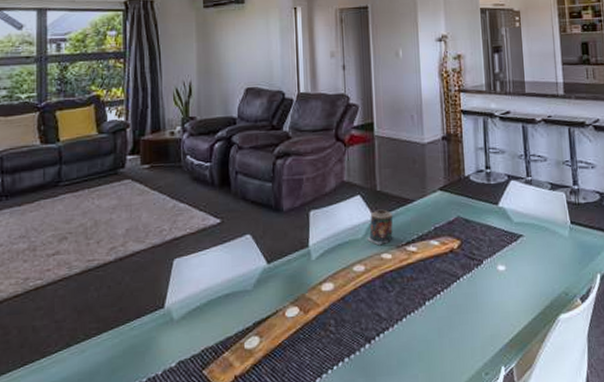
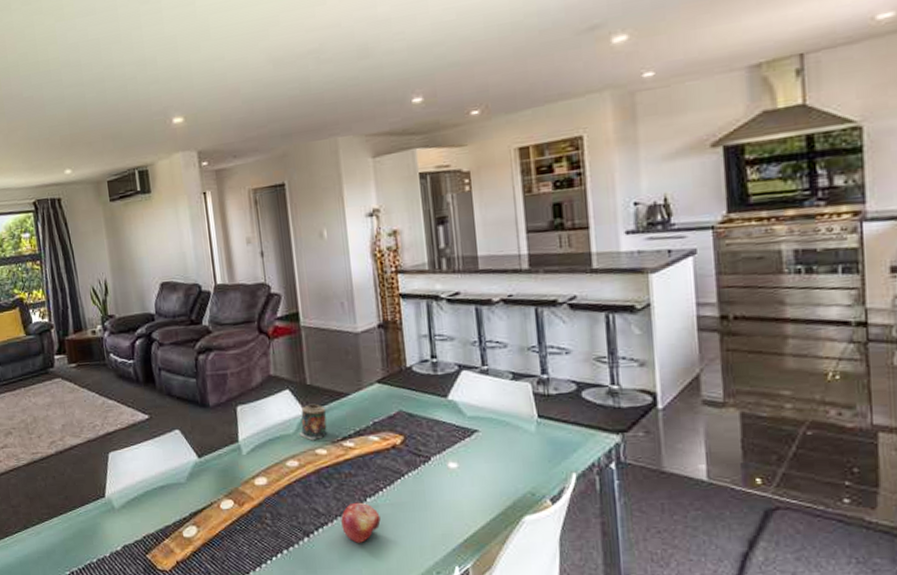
fruit: none [401,306,437,347] -> present [341,502,381,543]

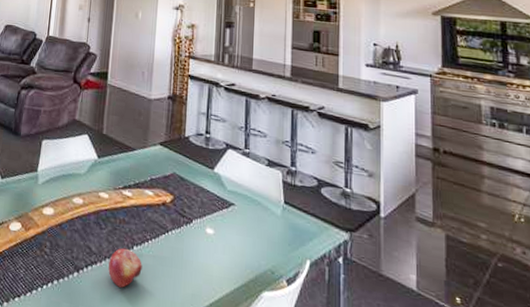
candle: present [299,403,328,441] -> none [88,151,115,184]

